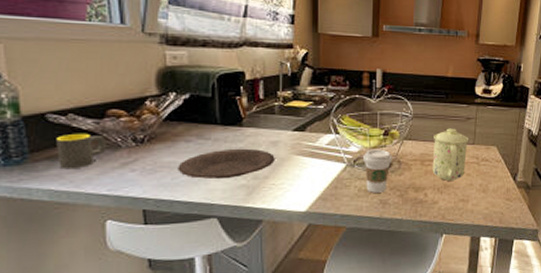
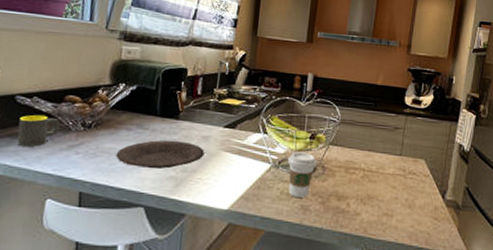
mug: present [432,128,469,181] -> none [356,136,397,192]

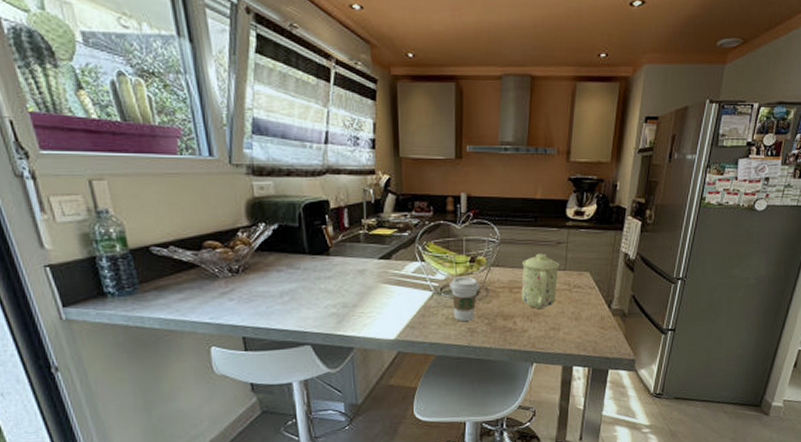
mug: present [17,114,60,148] -> none [161,264,206,299]
plate: present [115,140,205,169] -> none [271,277,363,307]
mug: none [356,136,397,192] -> present [521,253,560,309]

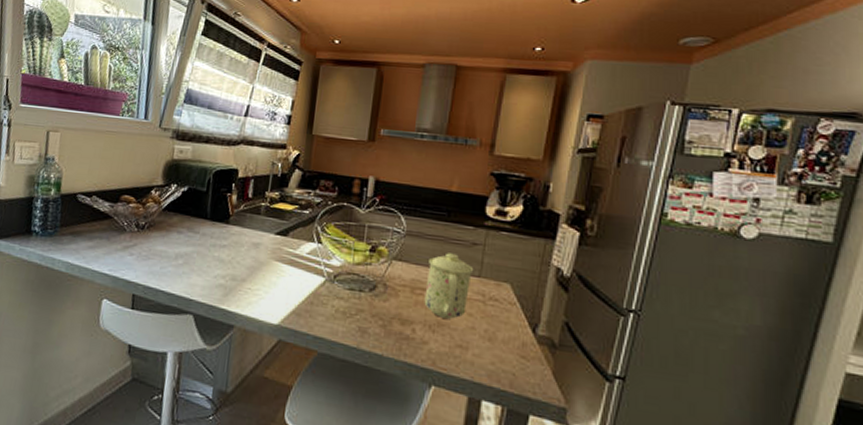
coffee cup: present [450,276,480,321] -> none [344,265,378,319]

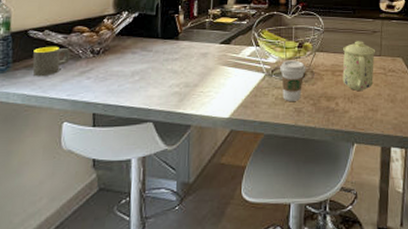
mug: none [78,214,116,246] -> present [32,46,71,77]
coffee cup: none [344,265,378,319] -> present [280,60,306,101]

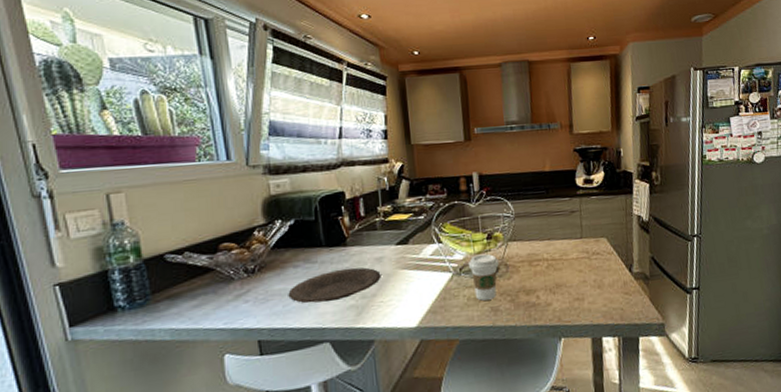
mug: present [32,46,71,77] -> none [175,269,221,307]
plate: none [124,59,204,86] -> present [288,267,381,303]
mug: present [342,41,376,91] -> none [539,223,577,280]

